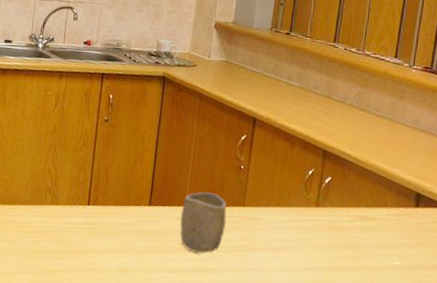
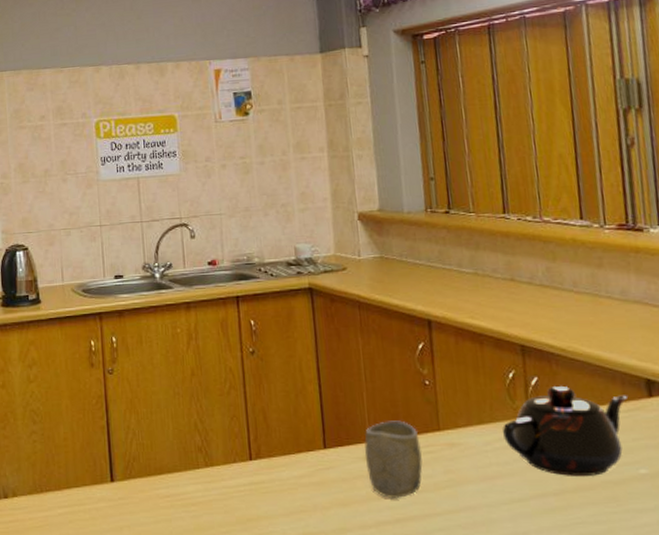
teapot: none [293,186,399,261] -> present [502,385,627,477]

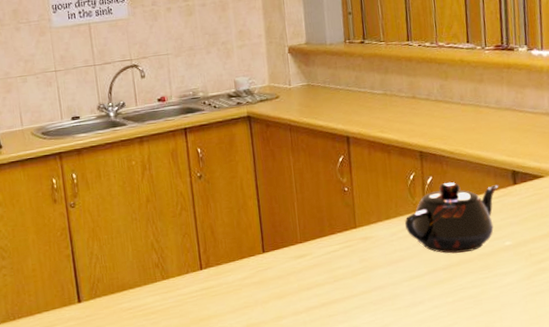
cup: present [364,420,423,500] -> none [296,223,343,289]

